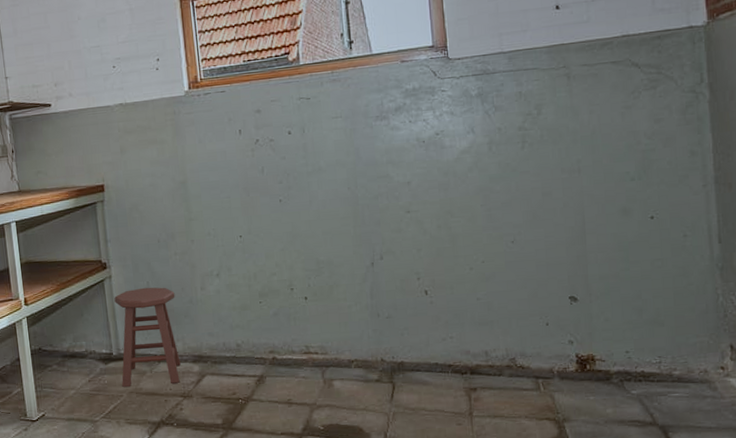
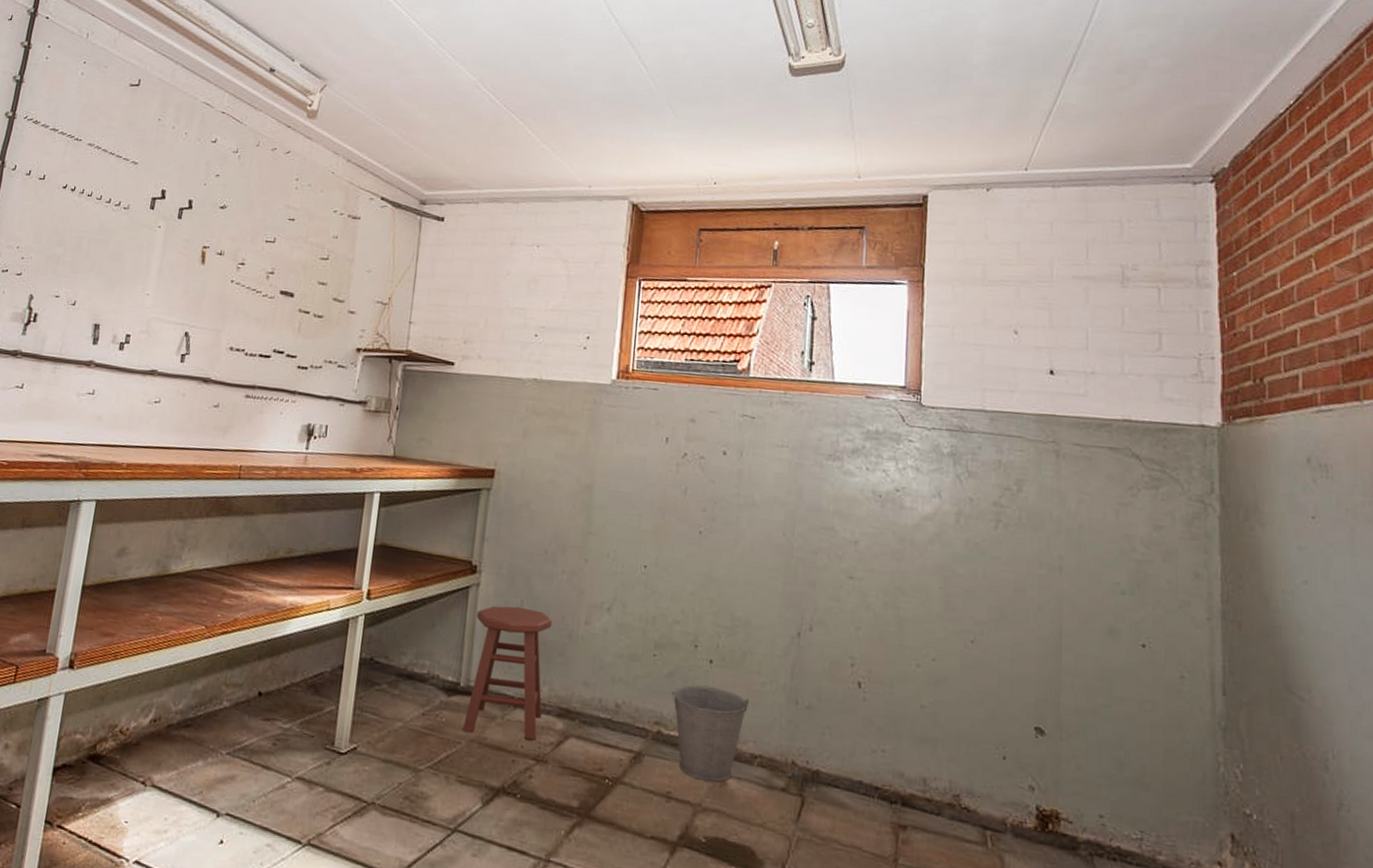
bucket: none [278,316,341,386] -> present [671,685,749,783]

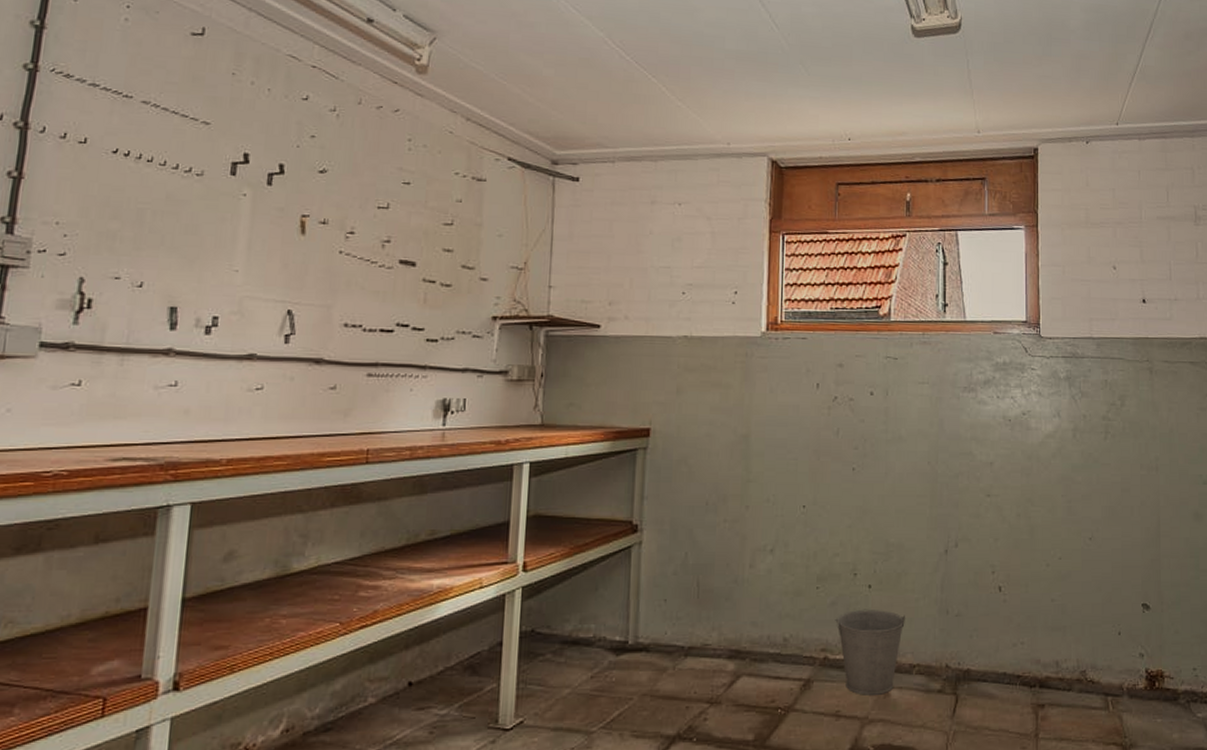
stool: present [463,605,553,741] -> none [634,559,718,687]

